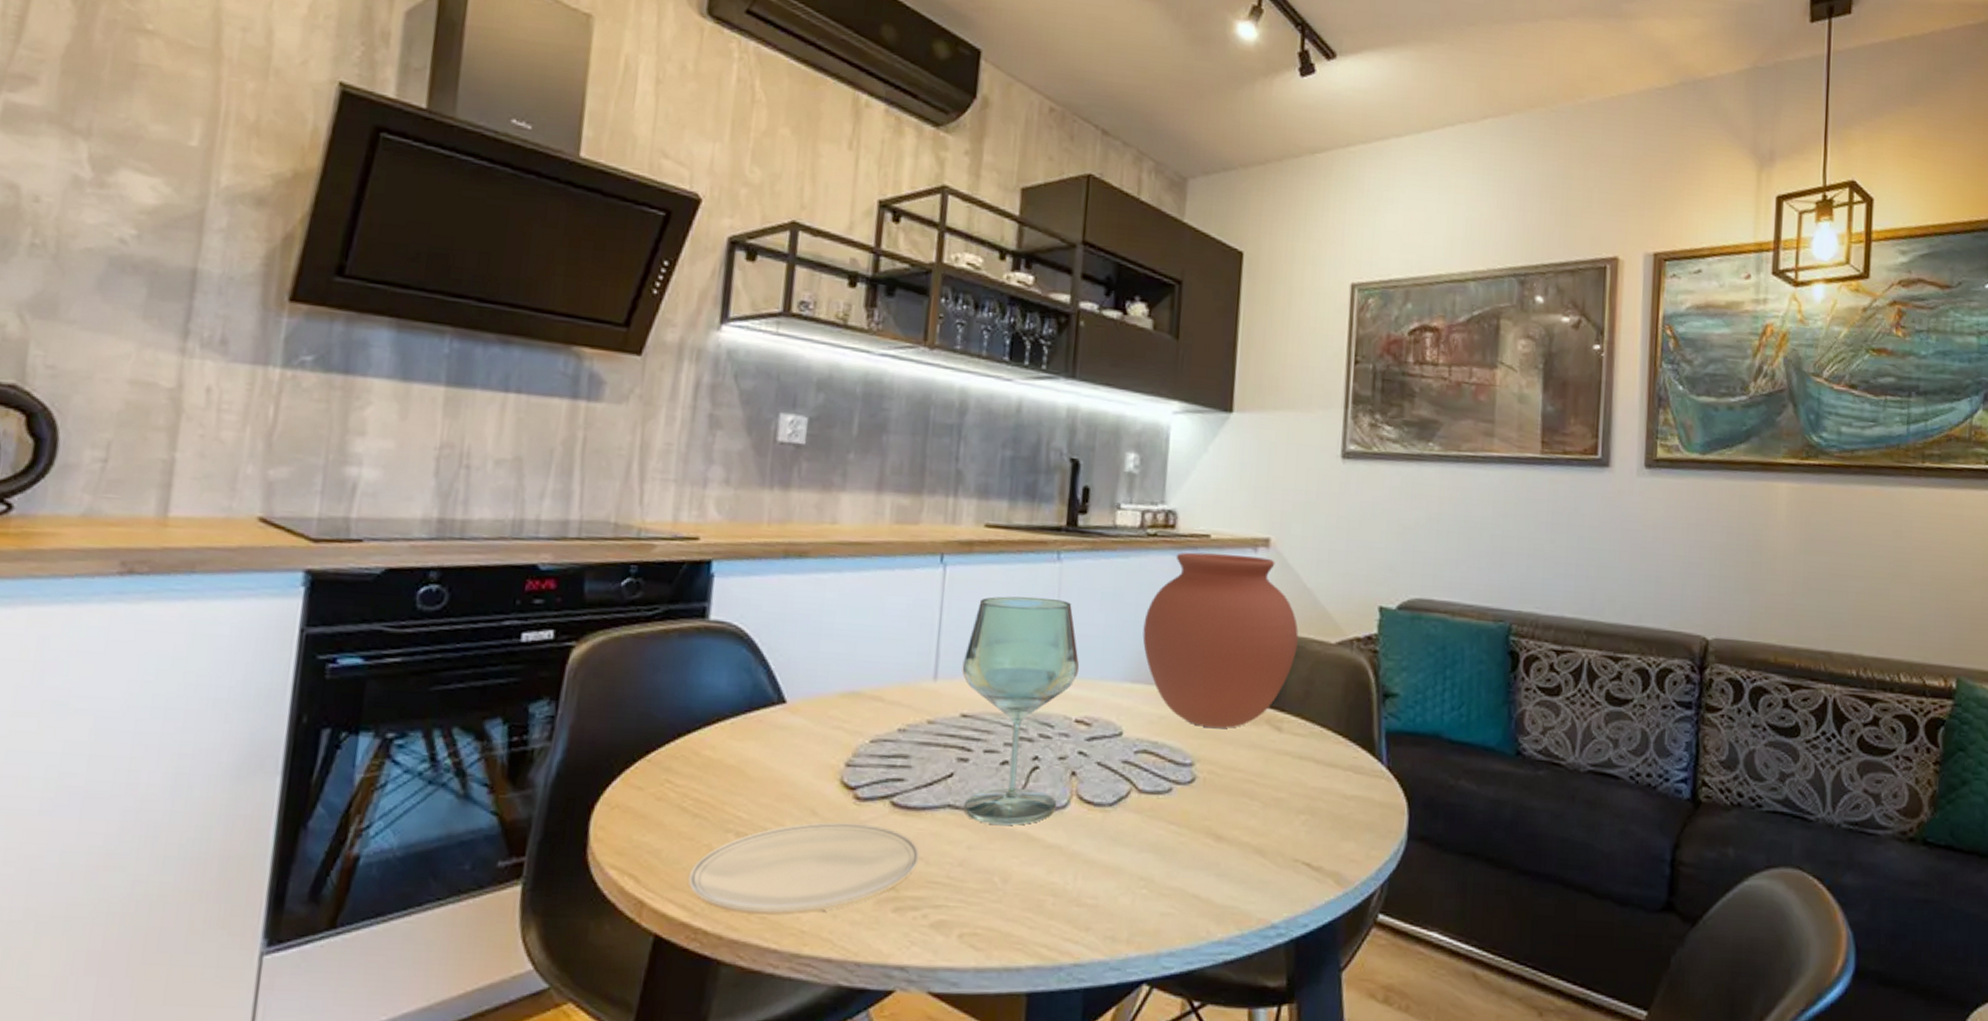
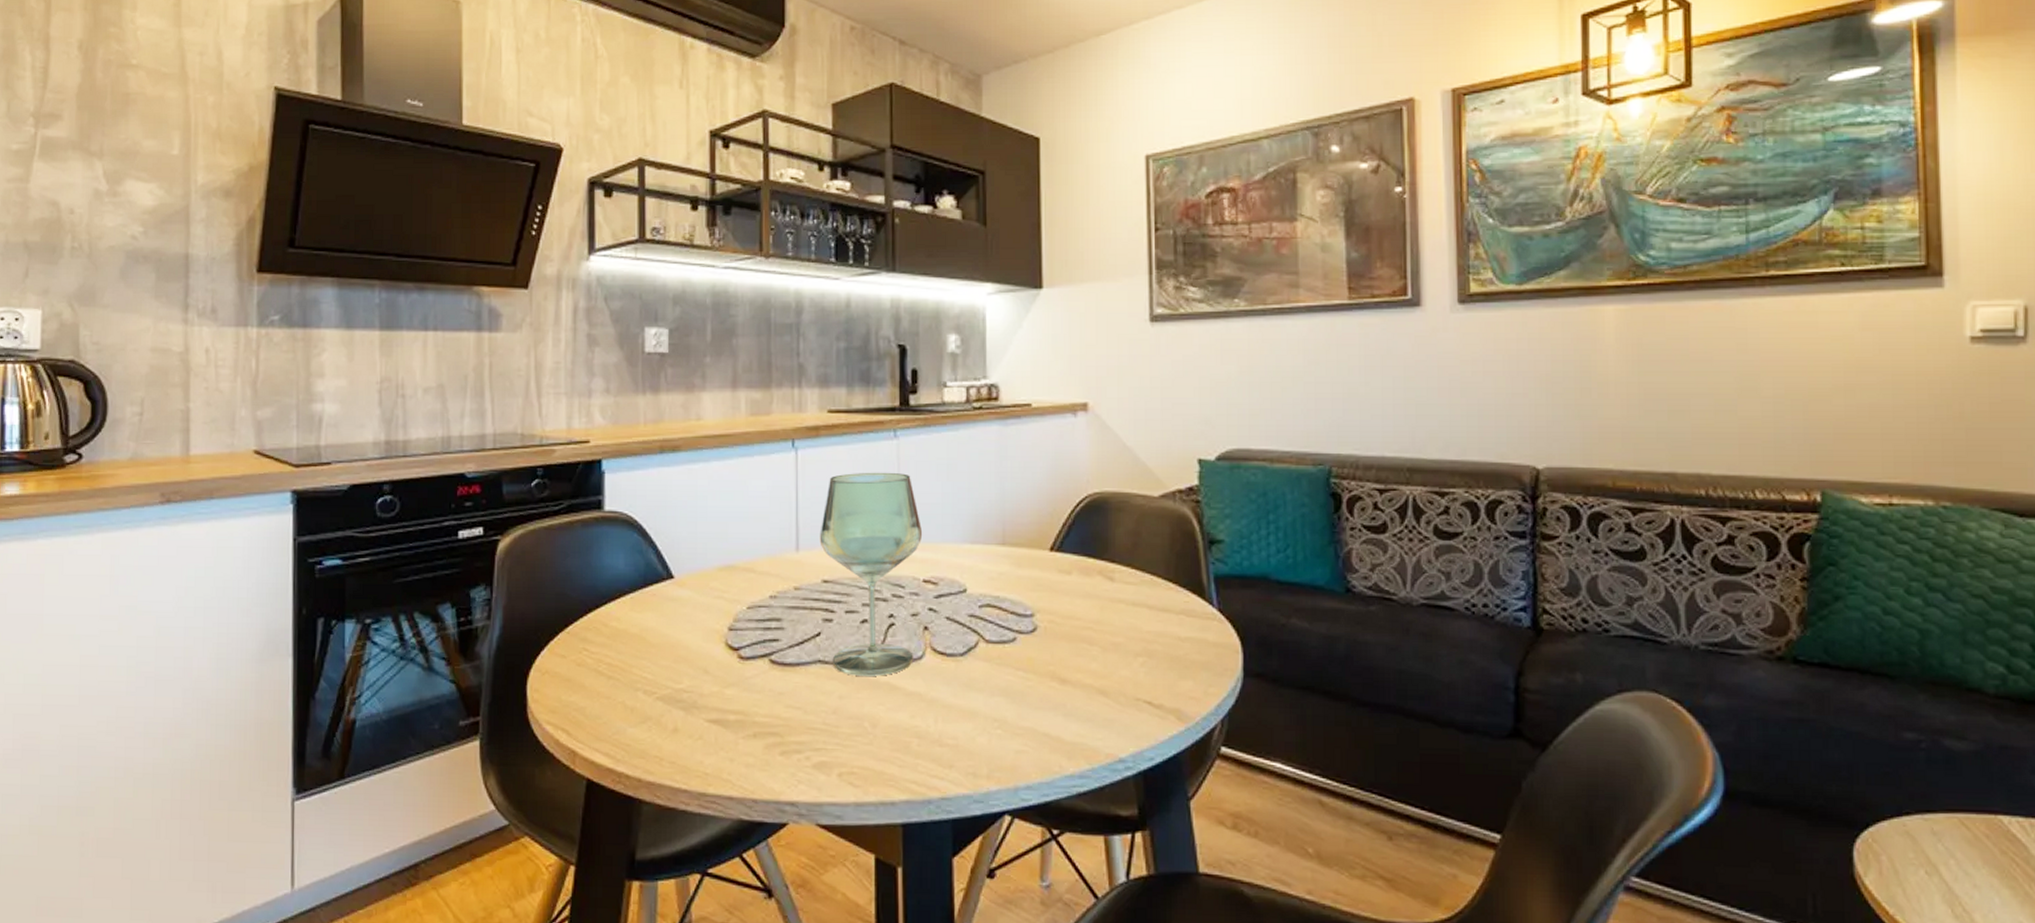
plate: present [688,821,920,916] -> none [609,678,798,760]
vase: present [1142,552,1299,728] -> none [977,421,1122,580]

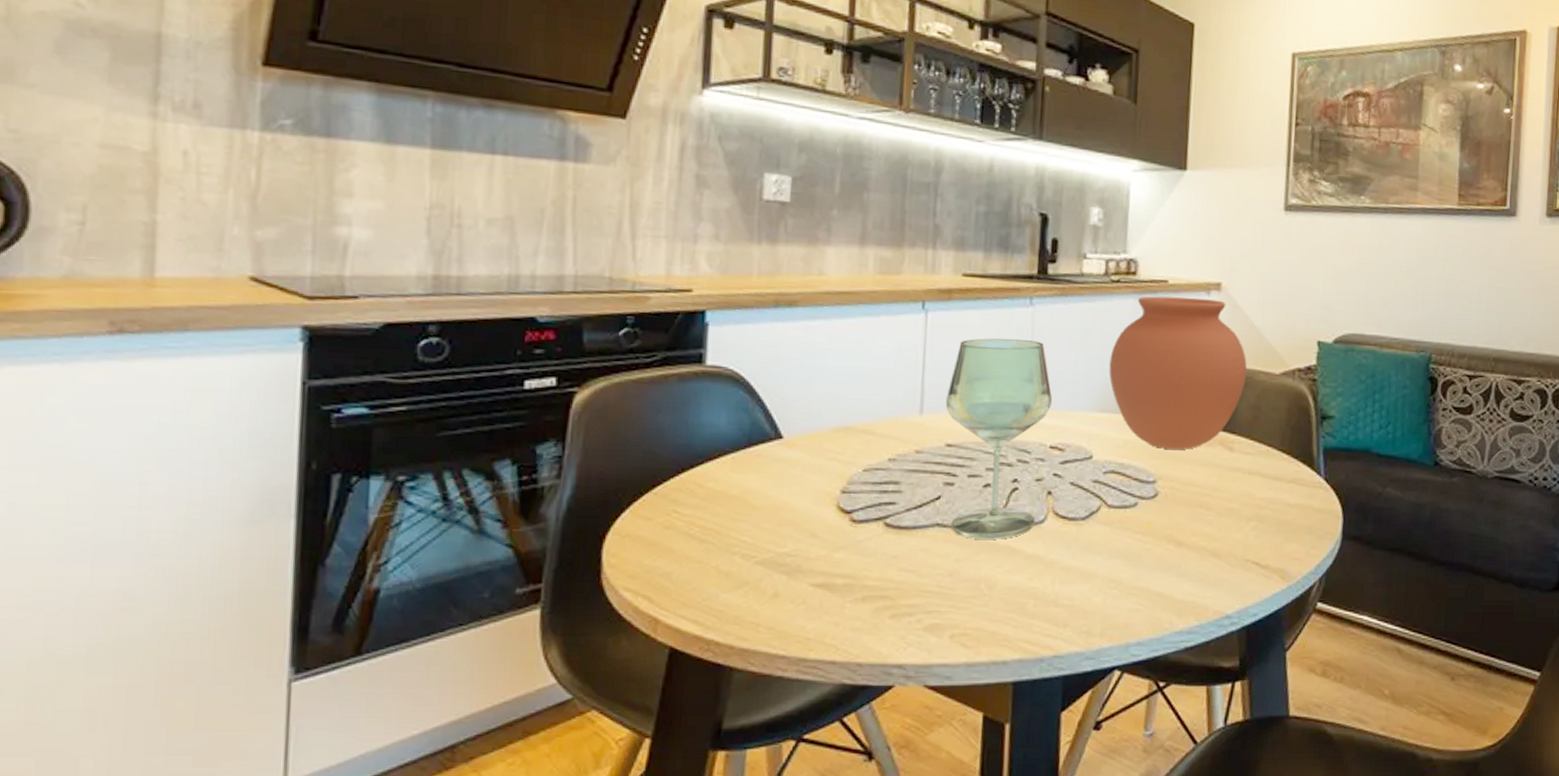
vase: none [977,421,1122,580] -> present [1109,296,1247,450]

